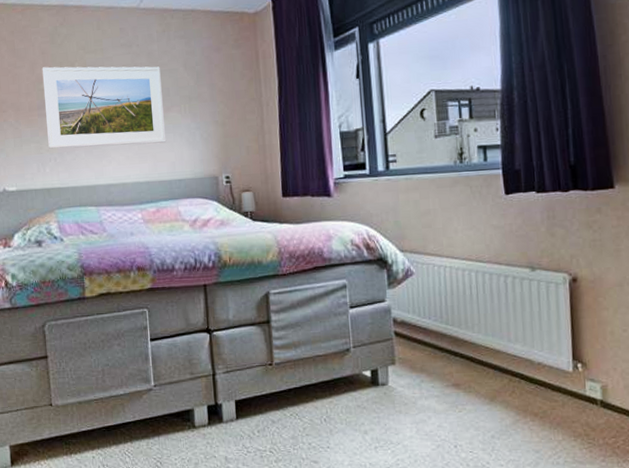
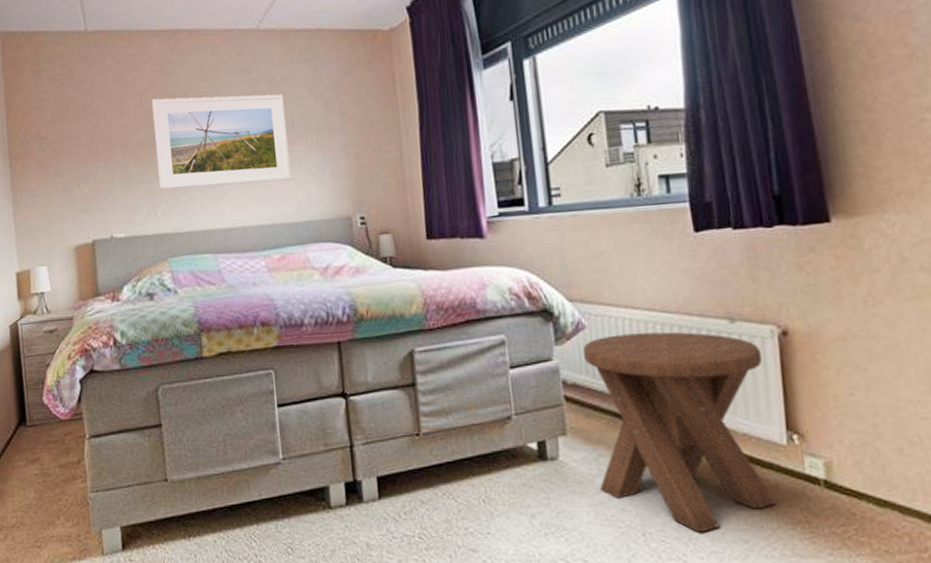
music stool: none [410,278,563,445] -> present [582,331,777,533]

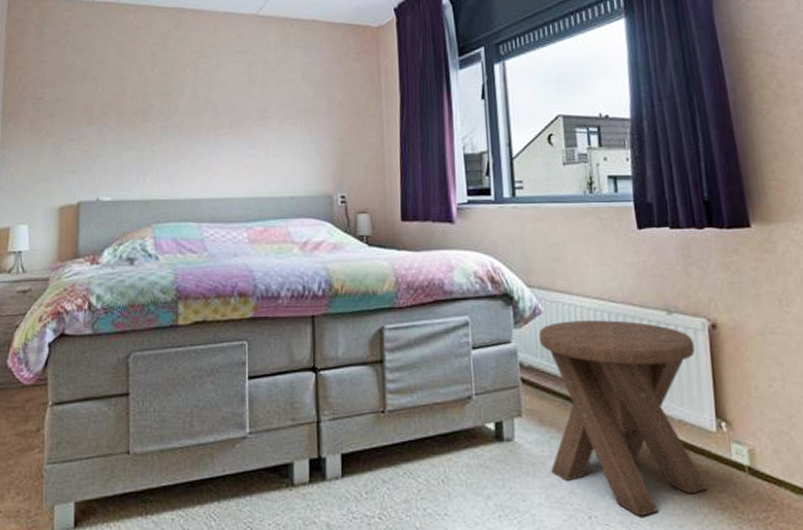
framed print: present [151,94,292,190] -> none [150,70,279,157]

